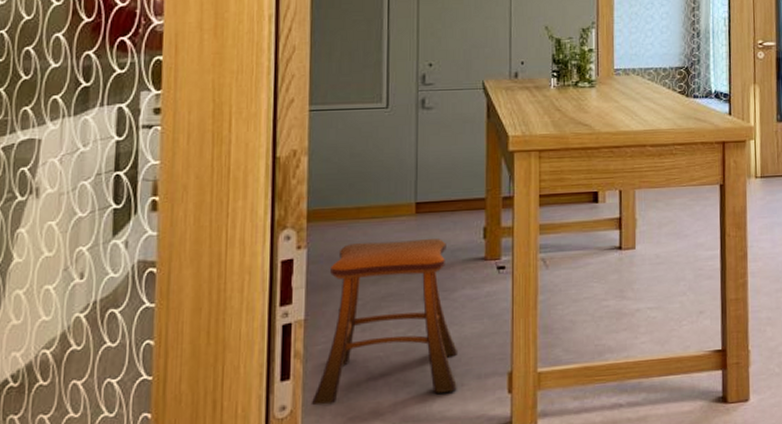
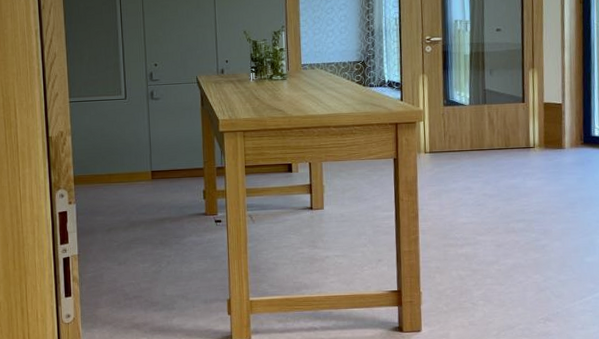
stool: present [311,239,457,406] -> none [87,198,190,316]

